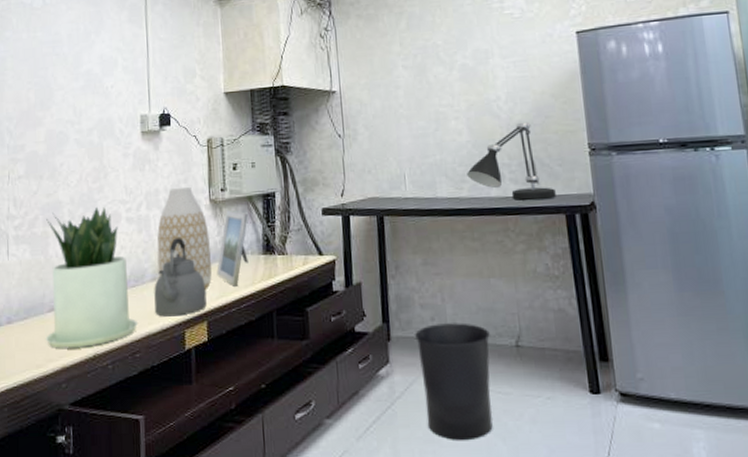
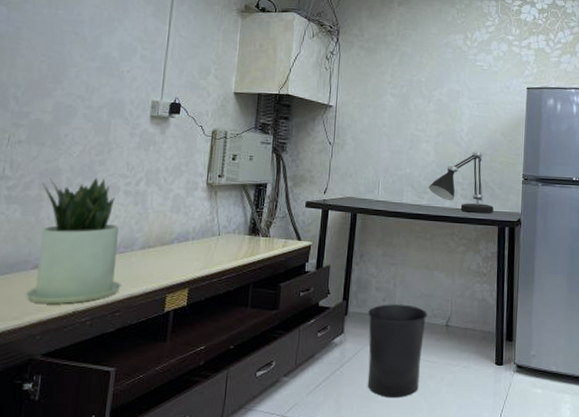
kettle: present [154,238,207,317] -> none [140,213,192,282]
vase: present [157,187,212,291] -> none [148,170,202,262]
picture frame: present [217,210,249,286] -> none [204,194,240,260]

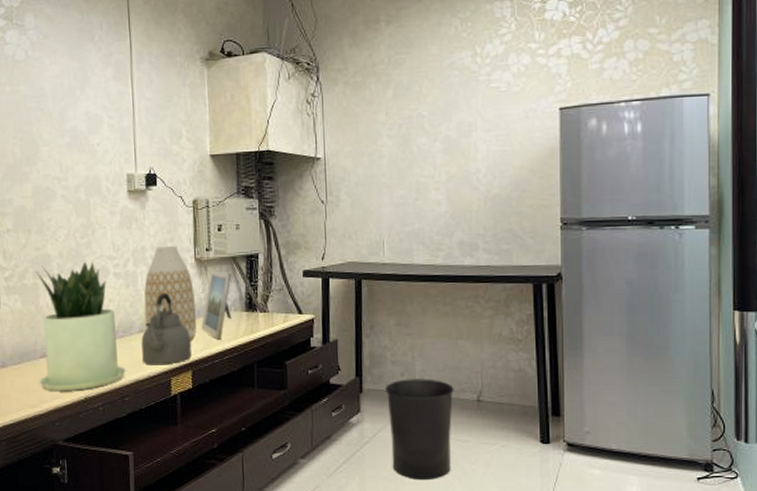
kettle: none [140,213,192,282] -> present [141,293,192,365]
vase: none [148,170,202,262] -> present [144,246,197,343]
picture frame: none [204,194,240,260] -> present [201,269,232,340]
desk lamp: present [429,151,494,214] -> none [443,195,526,270]

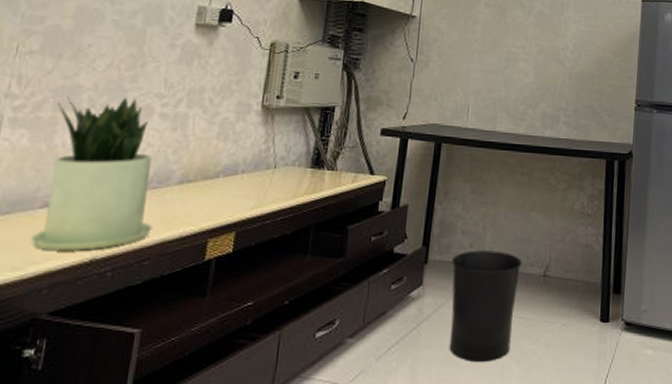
kettle: present [141,293,192,365] -> none [176,141,241,224]
vase: present [144,246,197,343] -> none [187,89,255,200]
picture frame: present [201,269,232,340] -> none [256,118,302,198]

